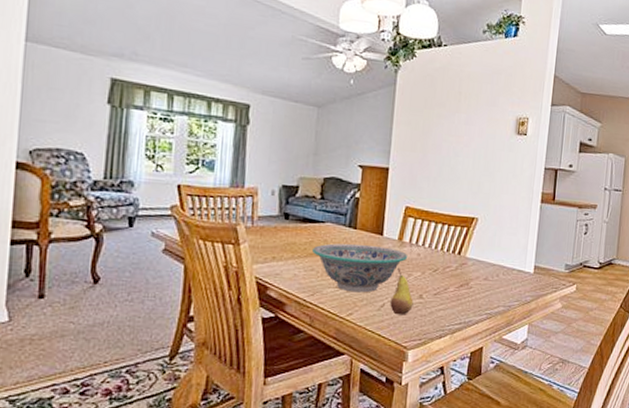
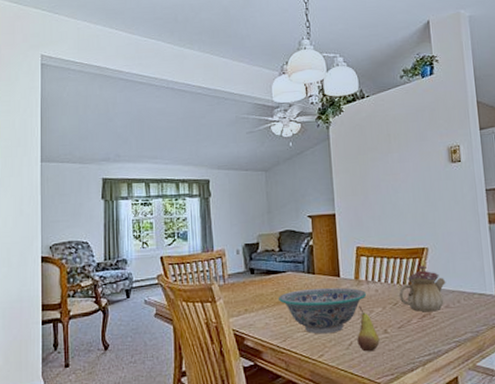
teapot: none [440,234,489,283] -> present [398,265,446,312]

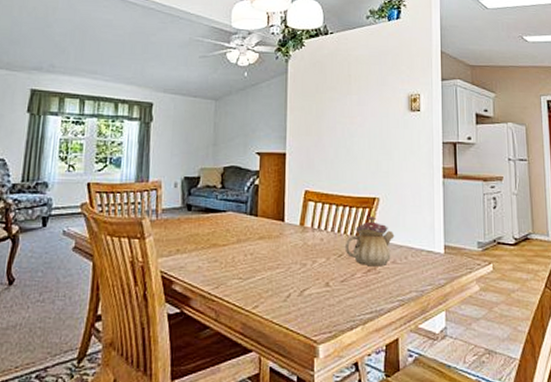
decorative bowl: present [279,287,367,334] -> none [215,231,311,283]
fruit: present [357,305,380,352] -> none [296,254,320,306]

